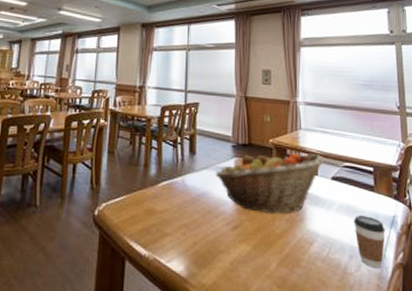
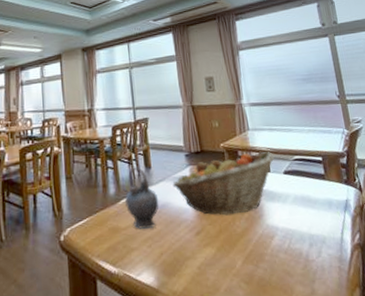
teapot: none [164,151,199,217] -> present [123,167,159,229]
coffee cup: present [353,216,385,269] -> none [309,203,342,252]

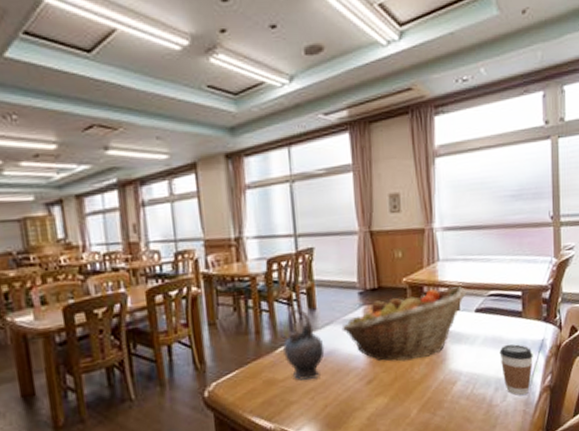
coffee cup: none [309,203,342,252] -> present [499,344,533,396]

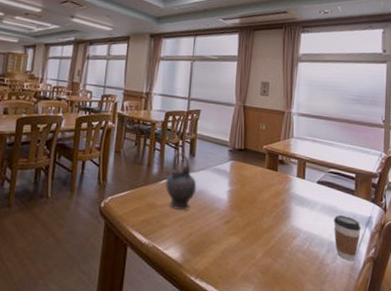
fruit basket: present [341,286,467,361] -> none [212,157,312,212]

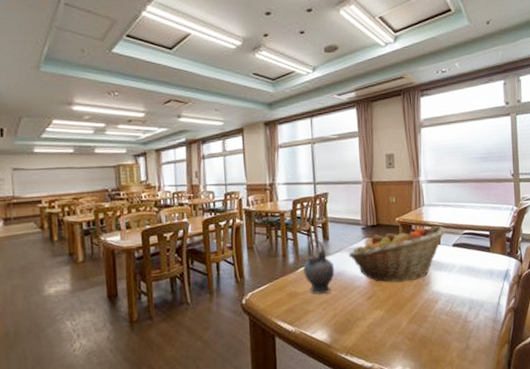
fruit basket: none [212,157,312,212] -> present [348,226,446,283]
coffee cup: present [333,215,361,261] -> none [472,273,500,315]

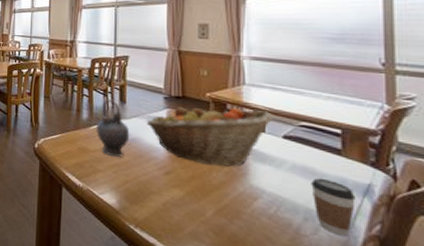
coffee cup: none [472,273,500,315] -> present [311,178,356,237]

